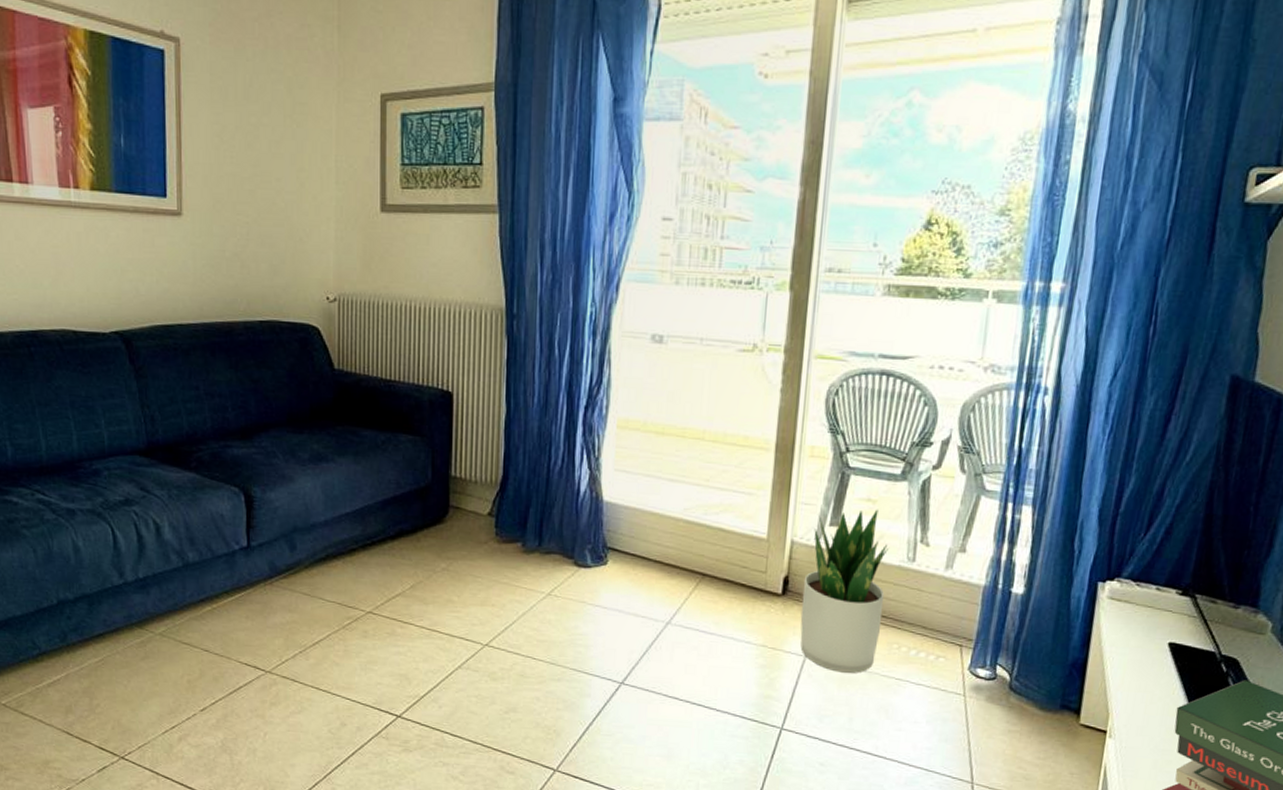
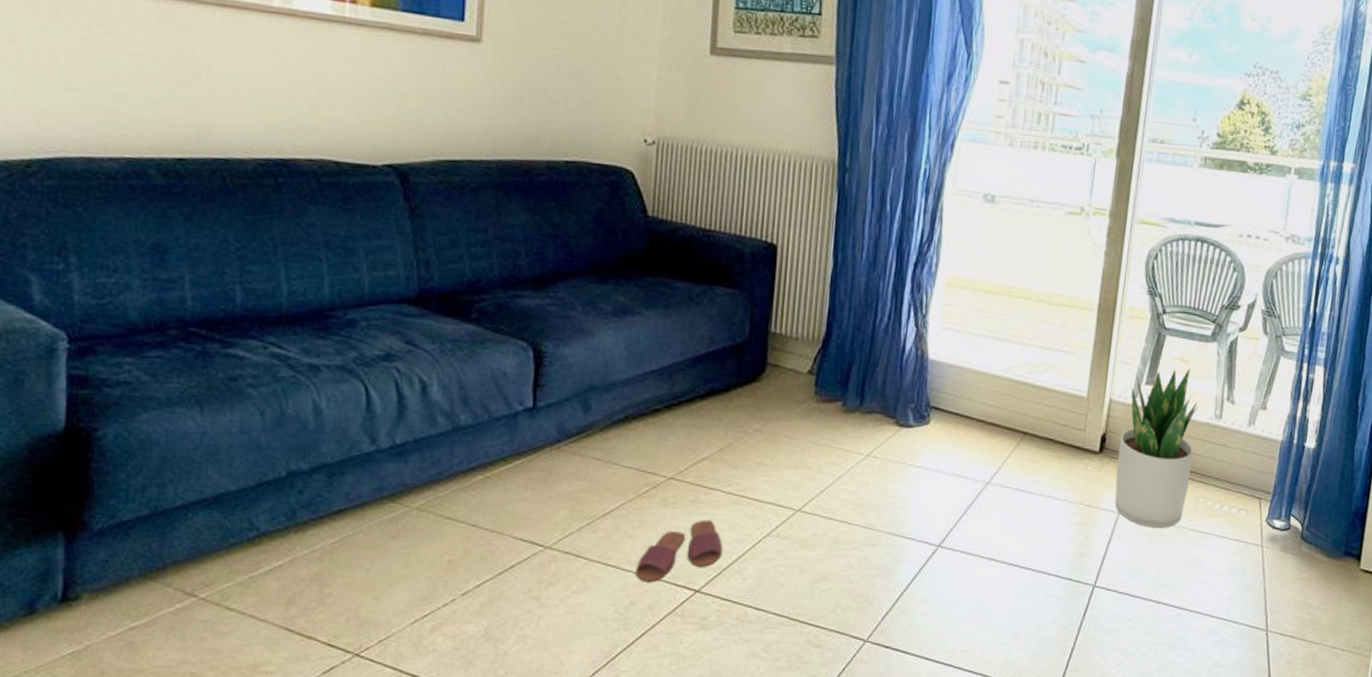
slippers: none [344,651,419,706] -> present [636,519,723,581]

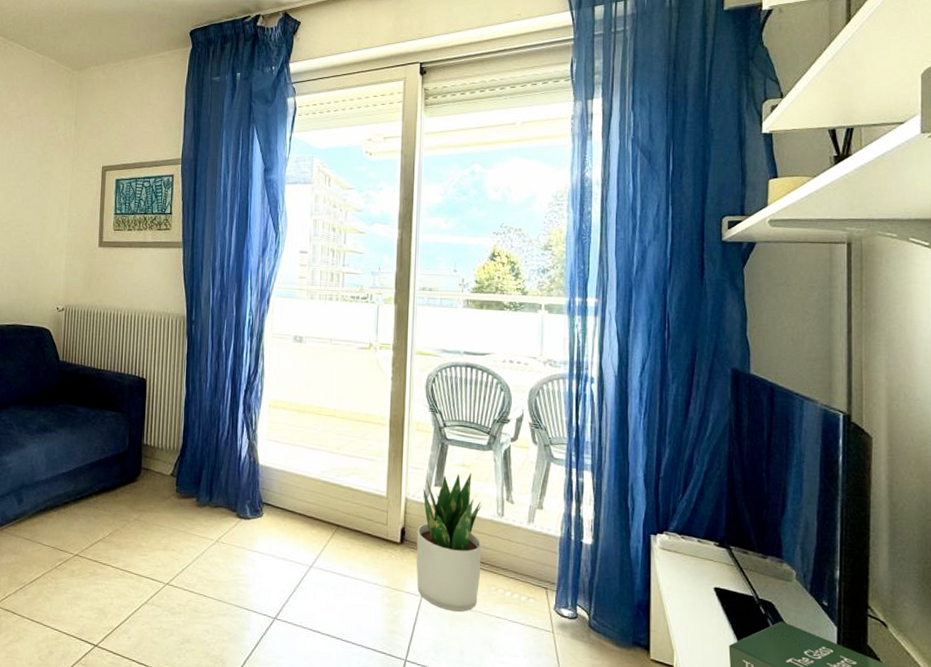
slippers: present [636,519,723,581] -> none [53,588,114,636]

